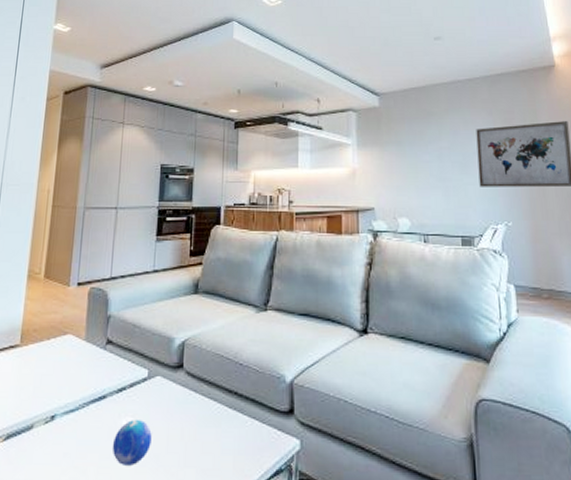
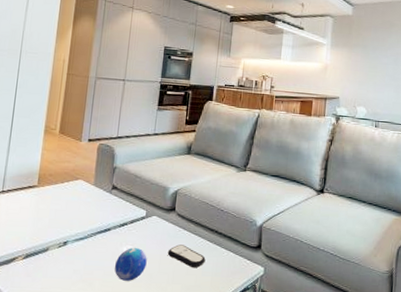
remote control: none [176,413,224,443] -> present [167,244,206,267]

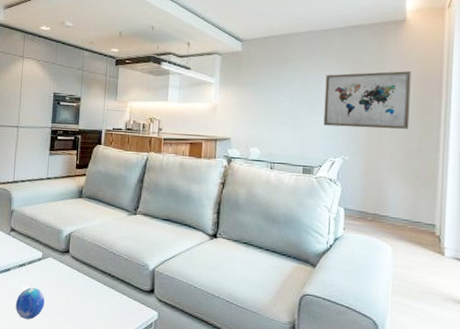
remote control: present [167,244,206,267] -> none [63,286,100,309]

